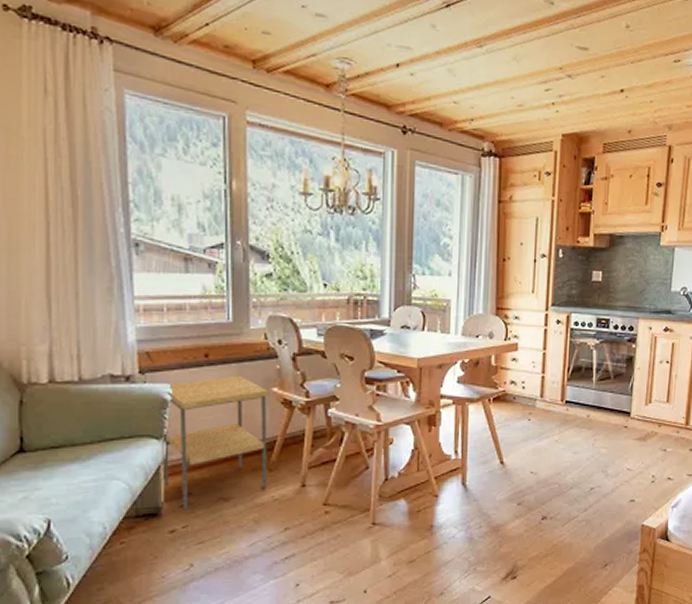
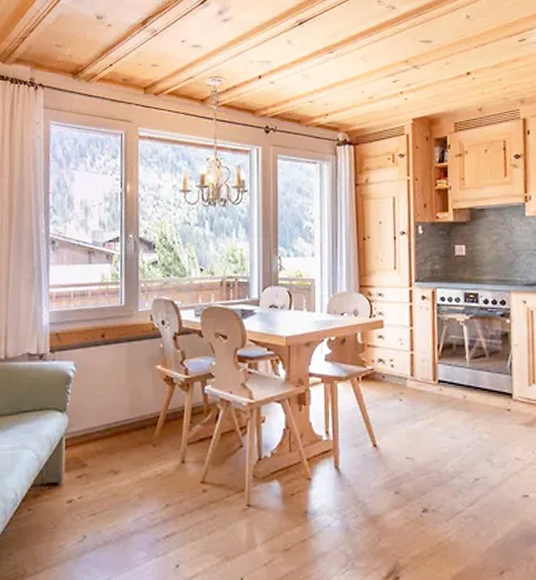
side table: present [162,375,268,511] -> none [64,353,153,481]

